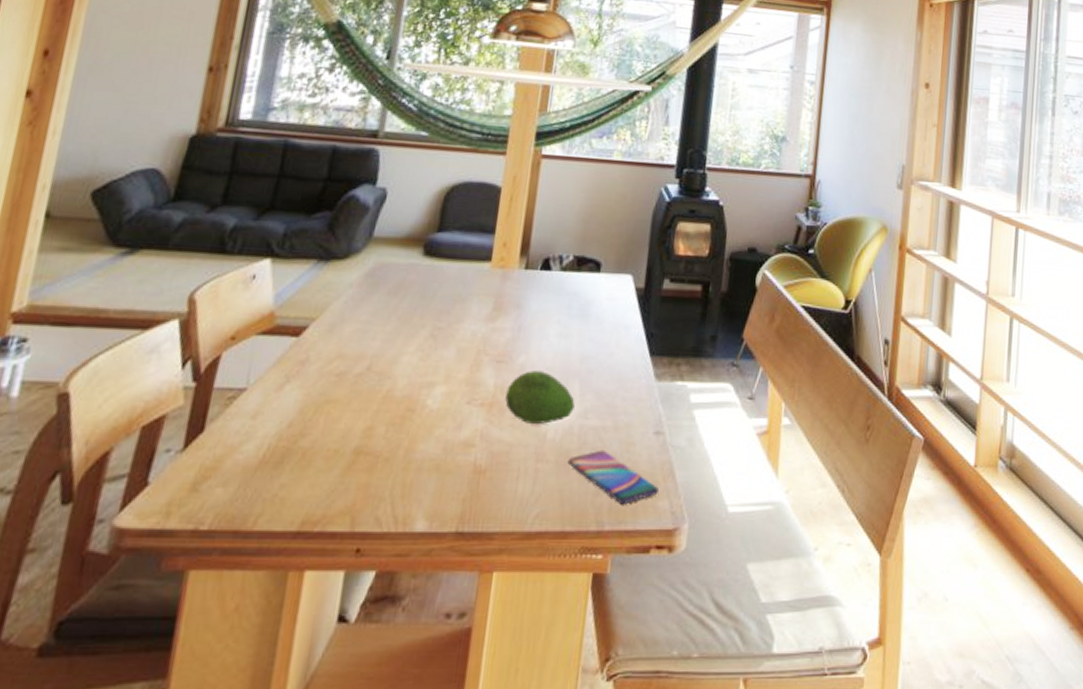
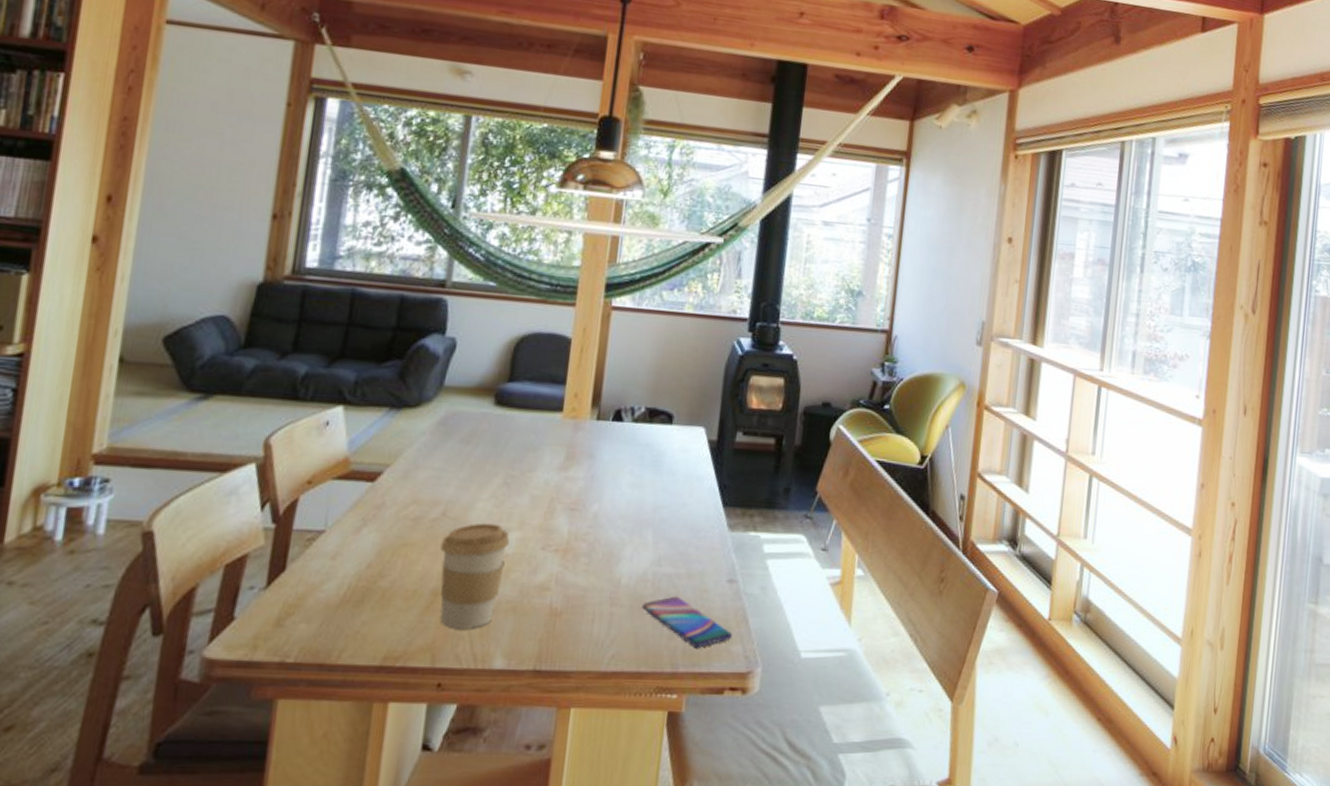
coffee cup: none [361,377,435,489] -> present [440,523,510,629]
fruit: present [505,370,575,424] -> none [579,519,649,570]

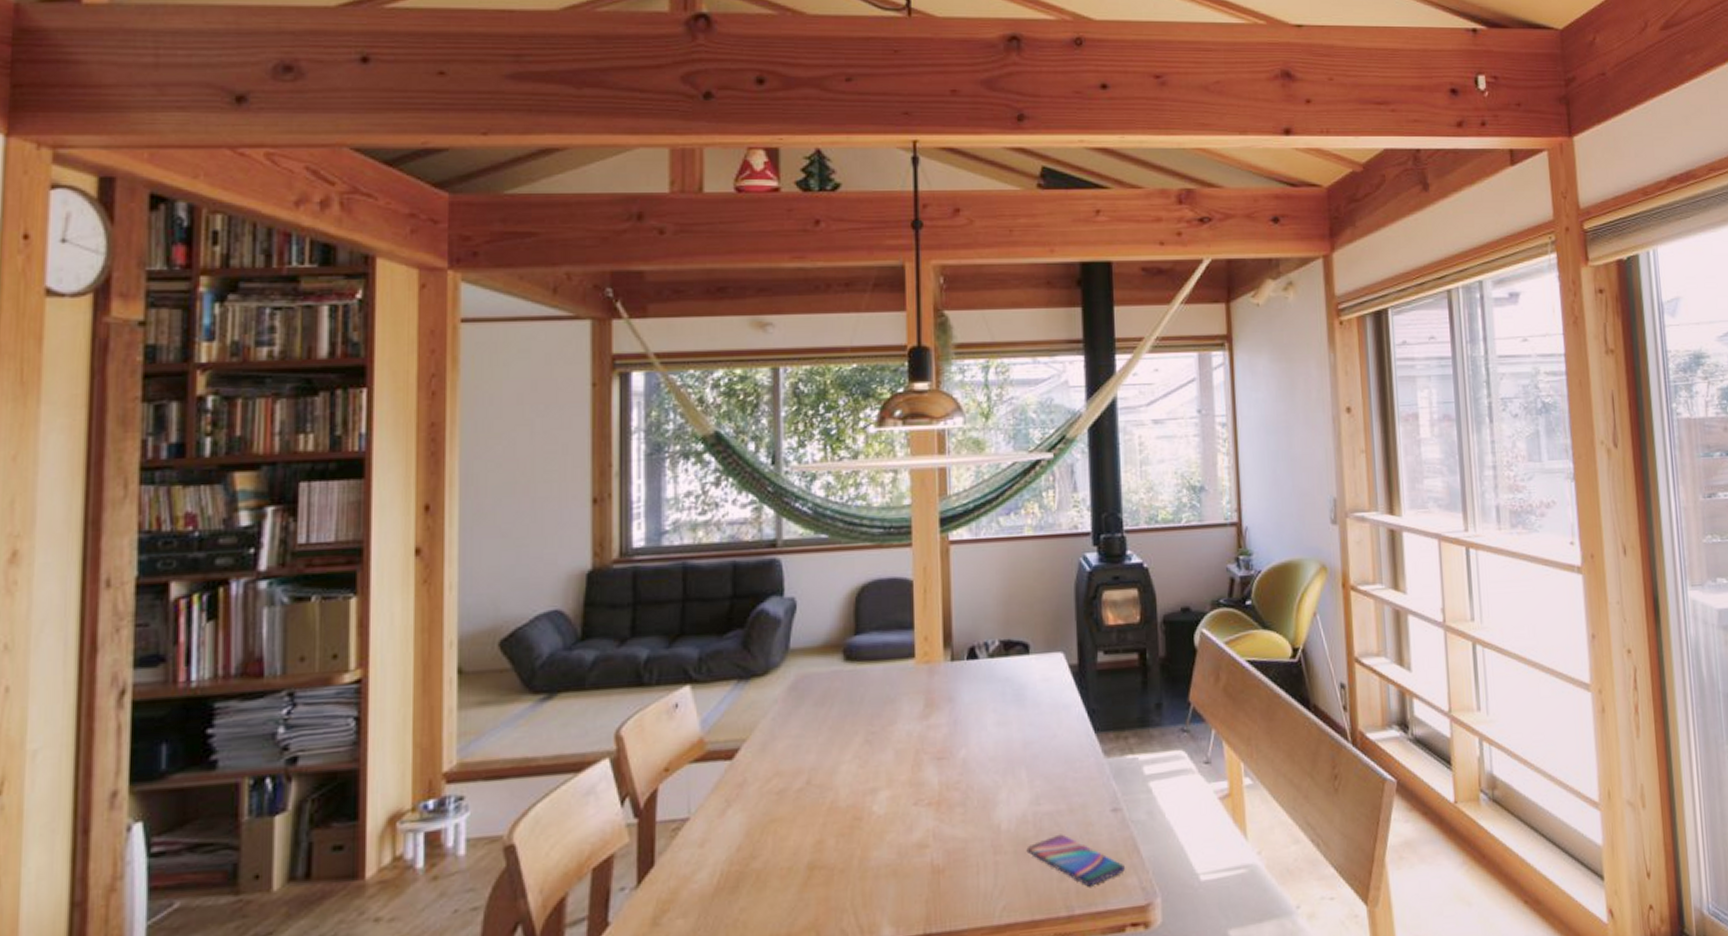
coffee cup: present [440,523,510,629] -> none [810,784,879,902]

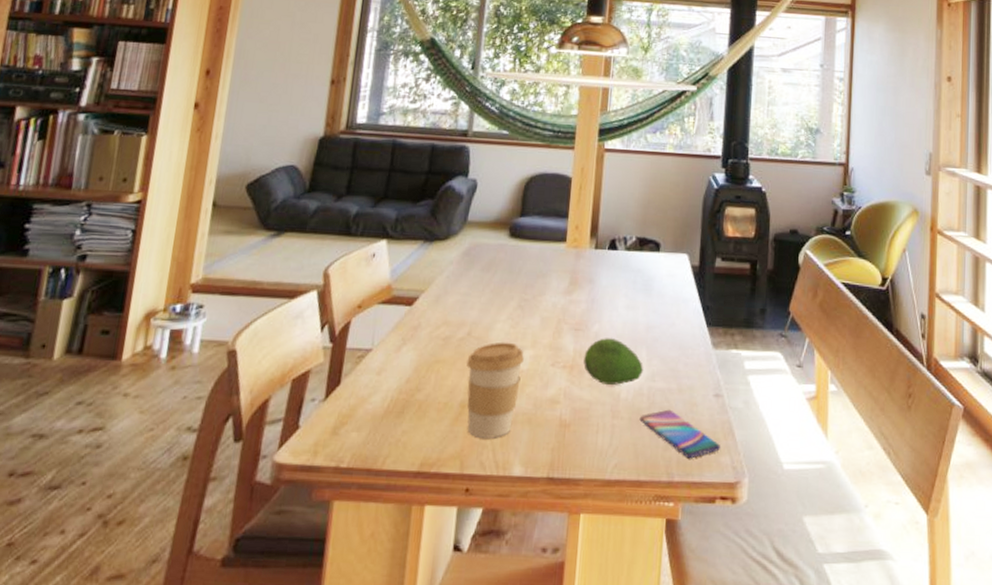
coffee cup: none [810,784,879,902] -> present [466,342,524,438]
fruit: none [952,762,1025,817] -> present [583,338,643,385]

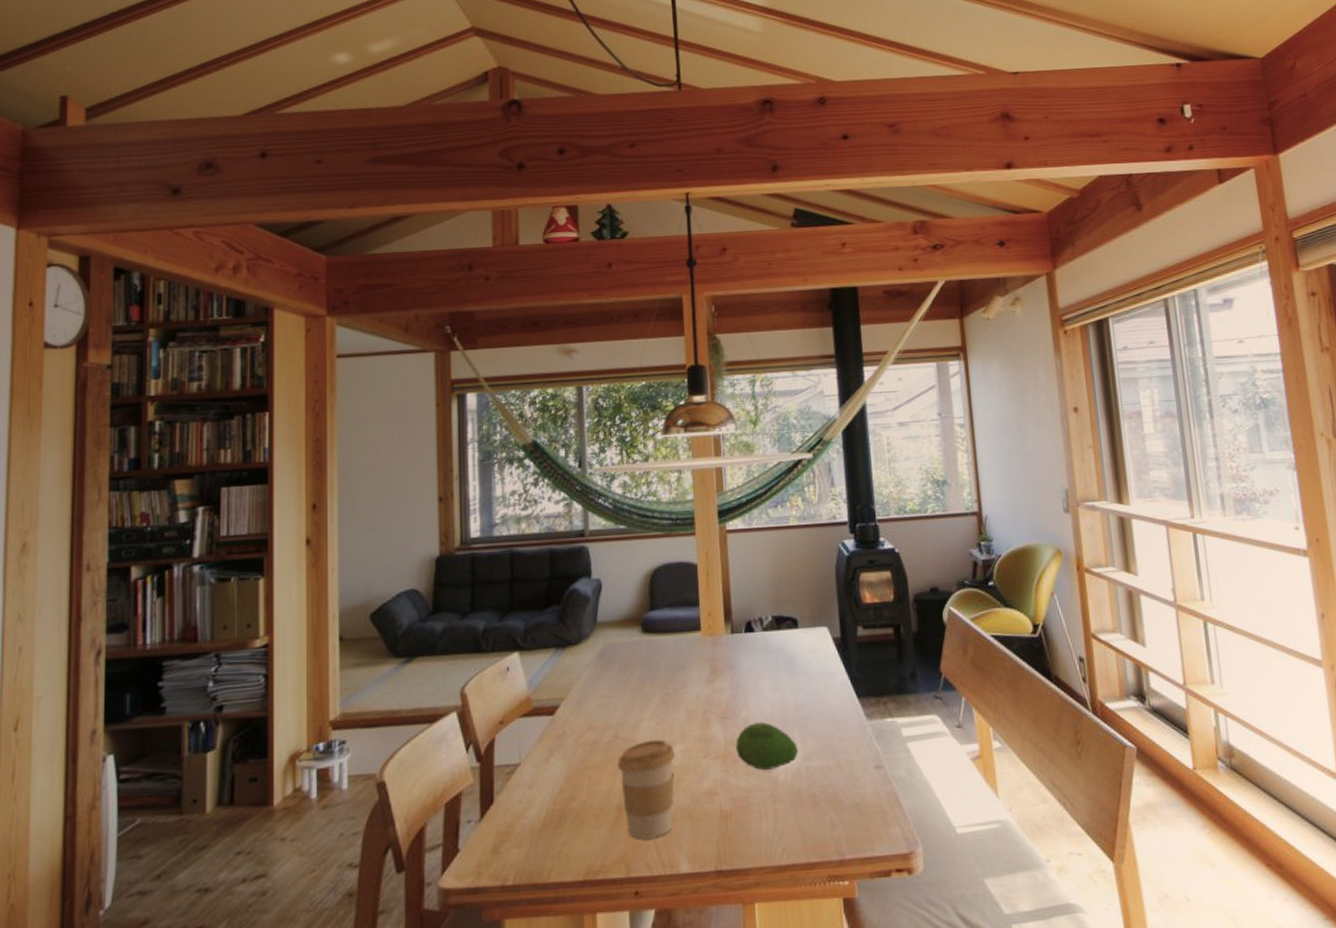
smartphone: present [639,409,721,459] -> none [801,787,890,835]

